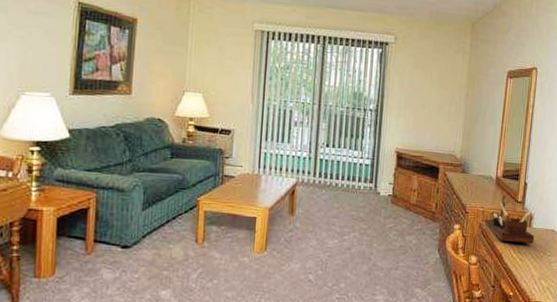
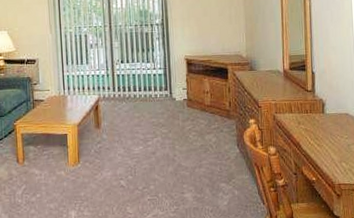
desk organizer: present [484,194,535,244] -> none [278,85,330,130]

